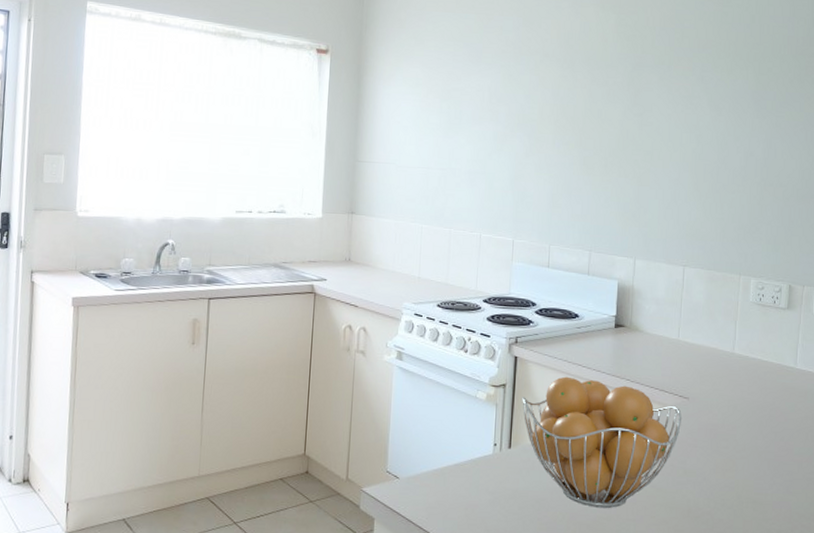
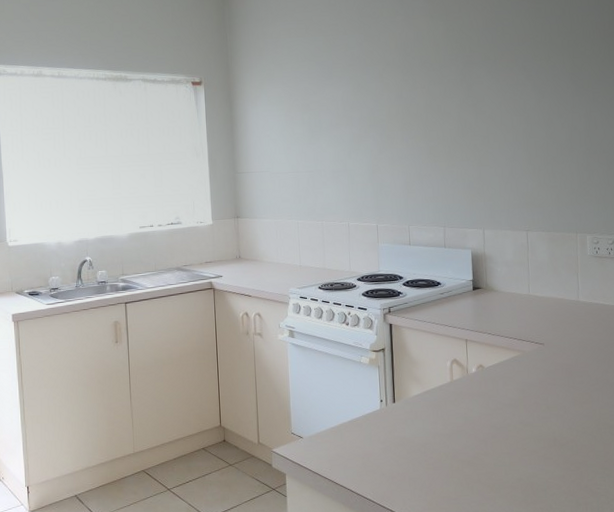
fruit basket: present [522,376,682,508] -> none [400,336,540,446]

